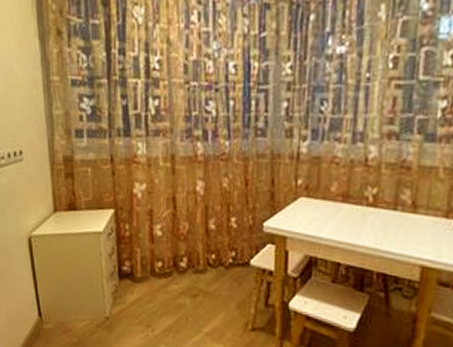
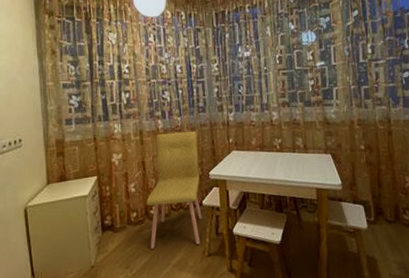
chair: none [175,161,251,314] -> present [146,132,202,249]

